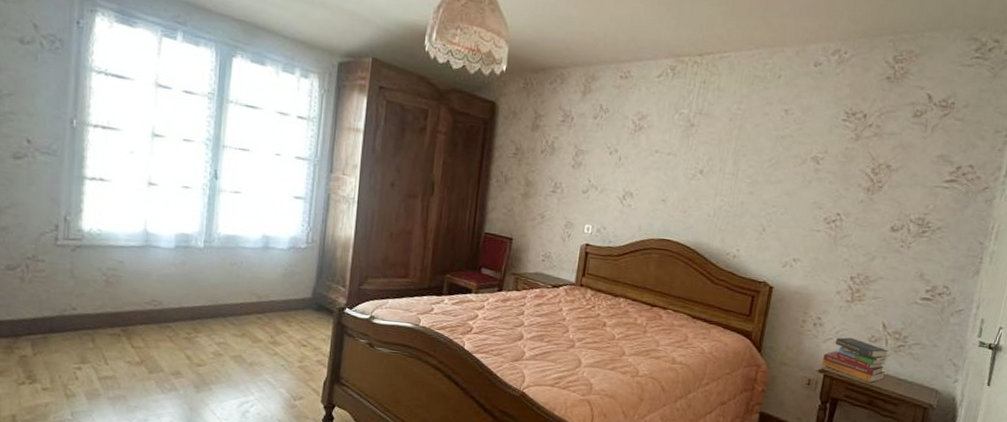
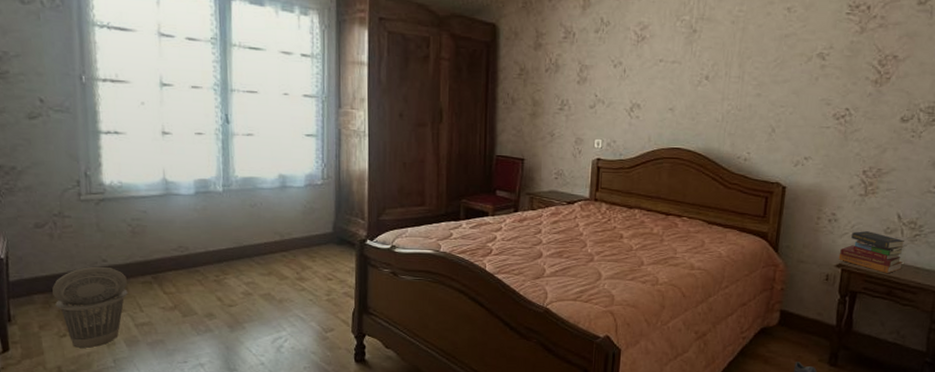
laundry basket: none [16,313,95,398] -> present [52,266,128,348]

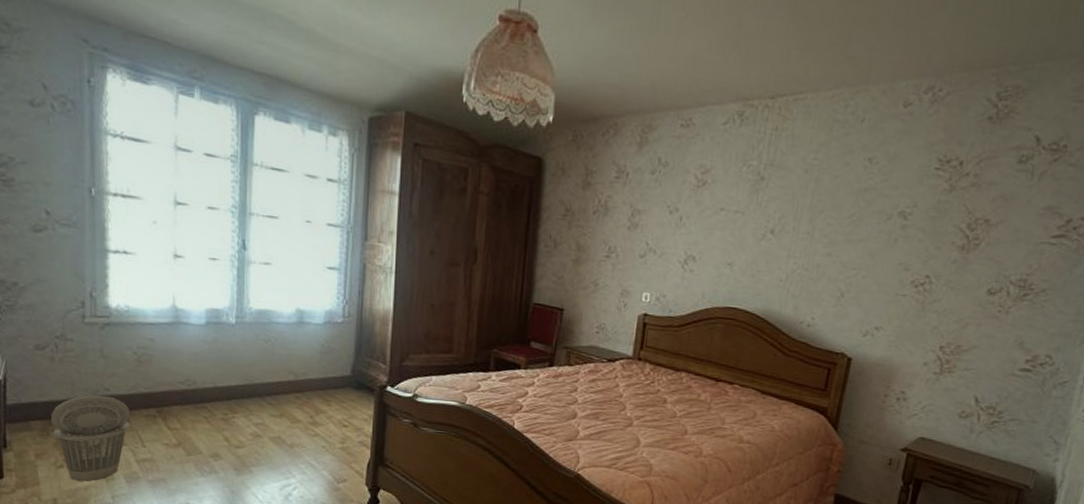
books: present [838,231,904,274] -> none [904,413,980,463]

